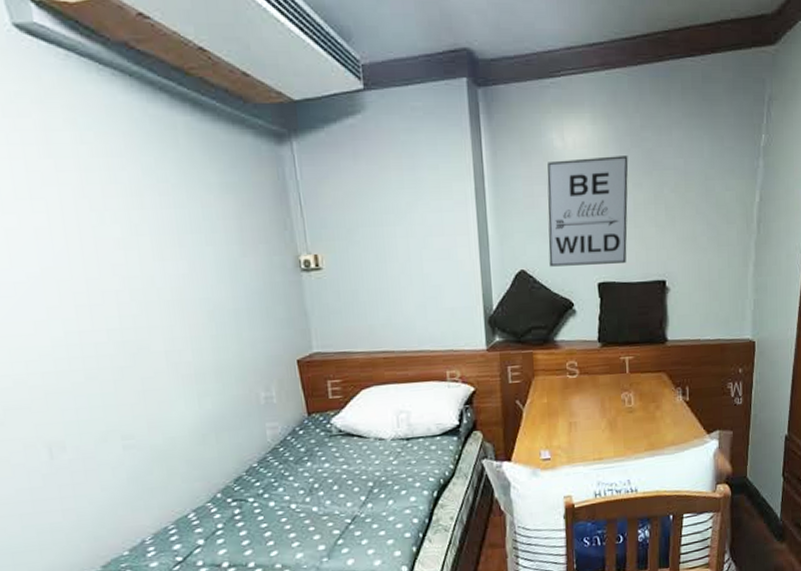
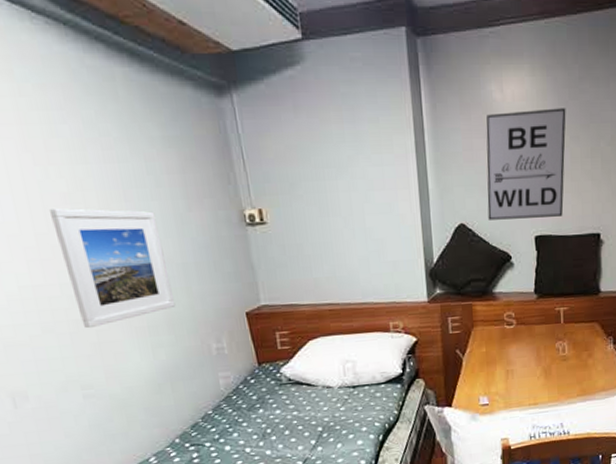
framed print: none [103,252,225,376] -> present [50,207,176,329]

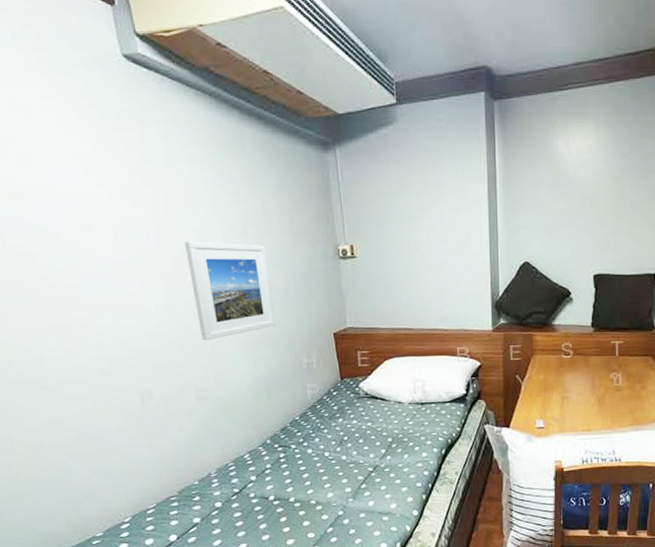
wall art: present [486,108,566,220] -> none [550,160,627,259]

